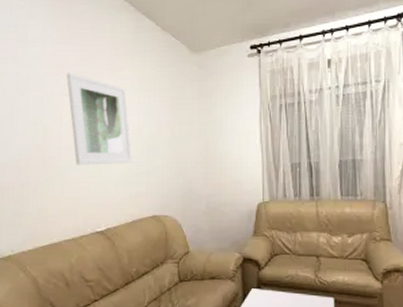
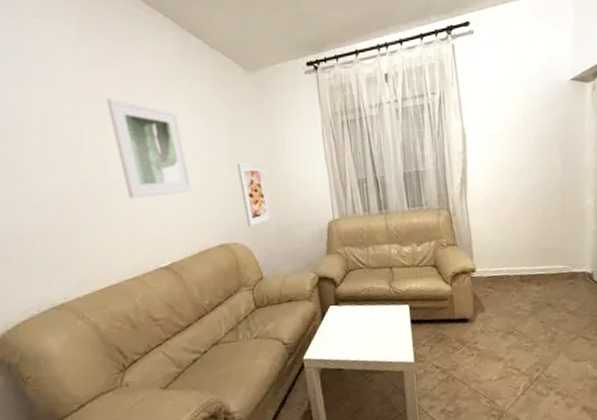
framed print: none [175,139,203,201] -> present [237,163,272,227]

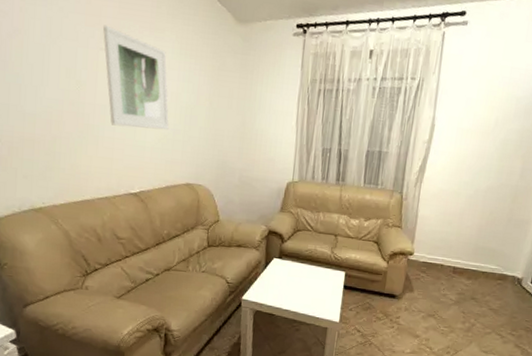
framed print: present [237,163,272,227] -> none [213,111,238,173]

